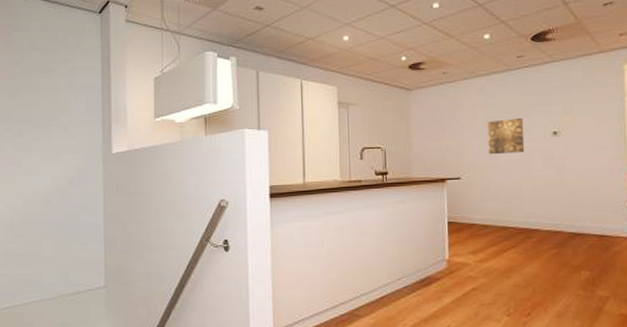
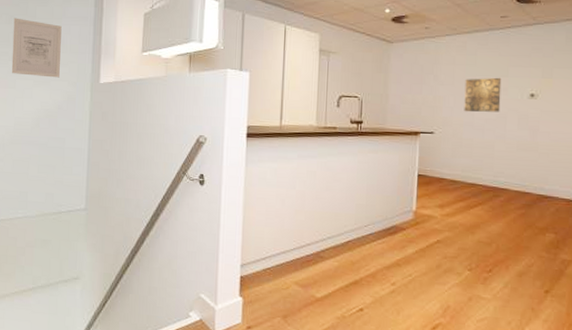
wall art: none [16,91,69,151] -> present [11,18,62,78]

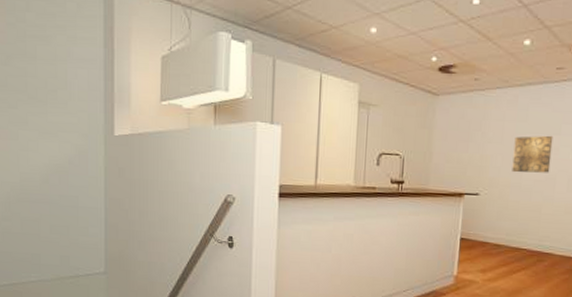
wall art: present [11,18,62,78] -> none [10,58,68,129]

